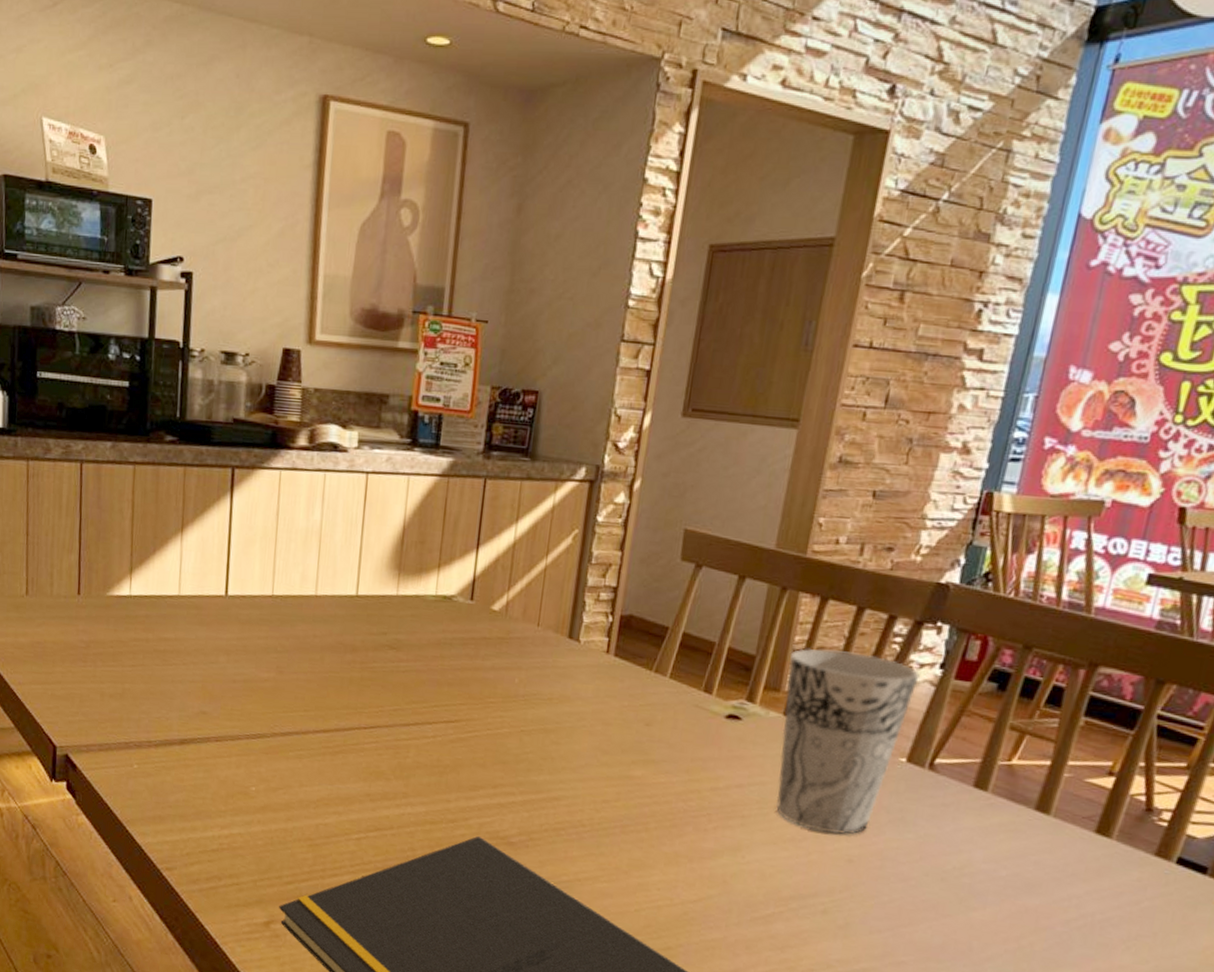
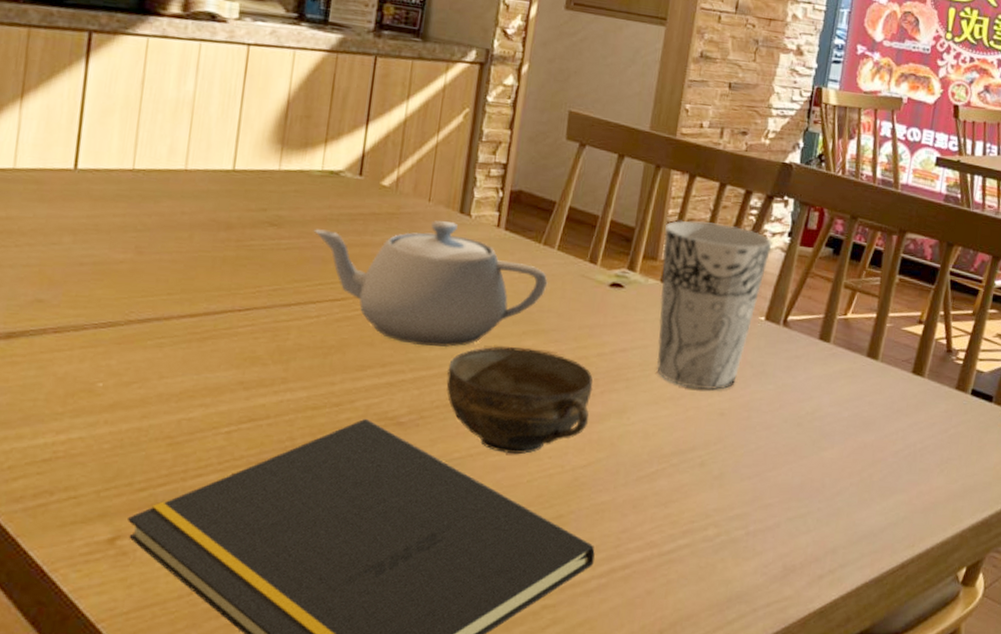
teapot: none [429,646,659,773] -> present [313,220,548,348]
cup: none [555,775,706,883] -> present [446,347,593,454]

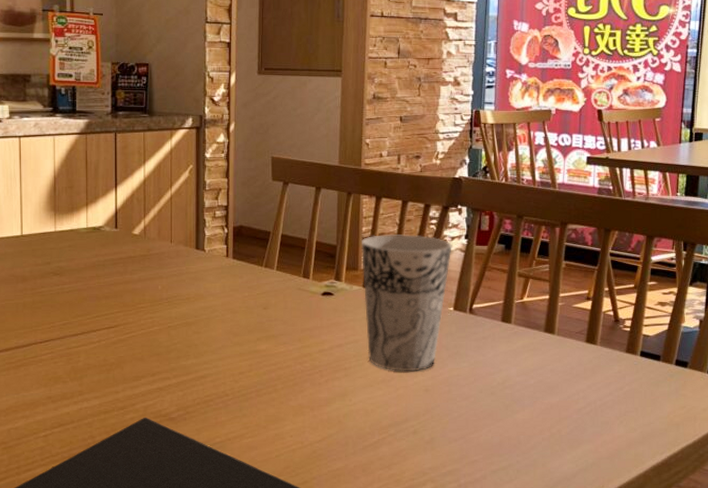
teapot: present [313,220,548,348] -> none [87,257,272,357]
cup: present [446,347,593,454] -> none [203,351,319,435]

